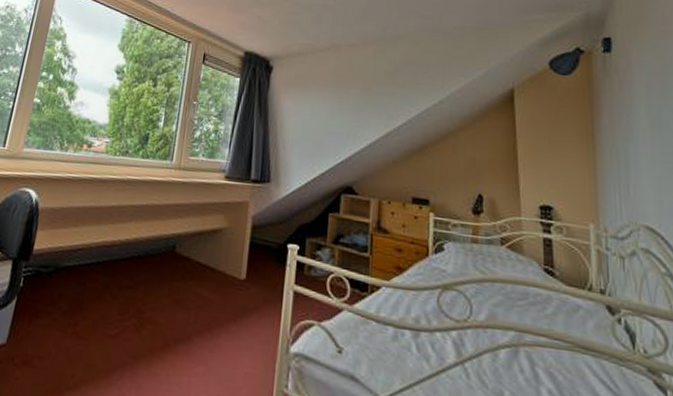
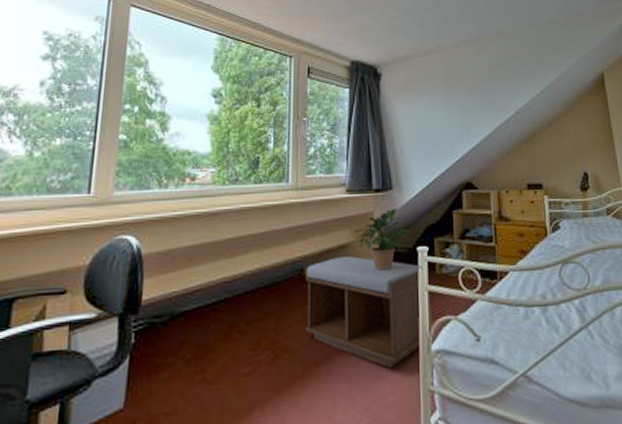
bench: none [170,240,289,361] -> present [305,256,421,369]
potted plant: none [228,201,283,262] -> present [355,207,411,271]

